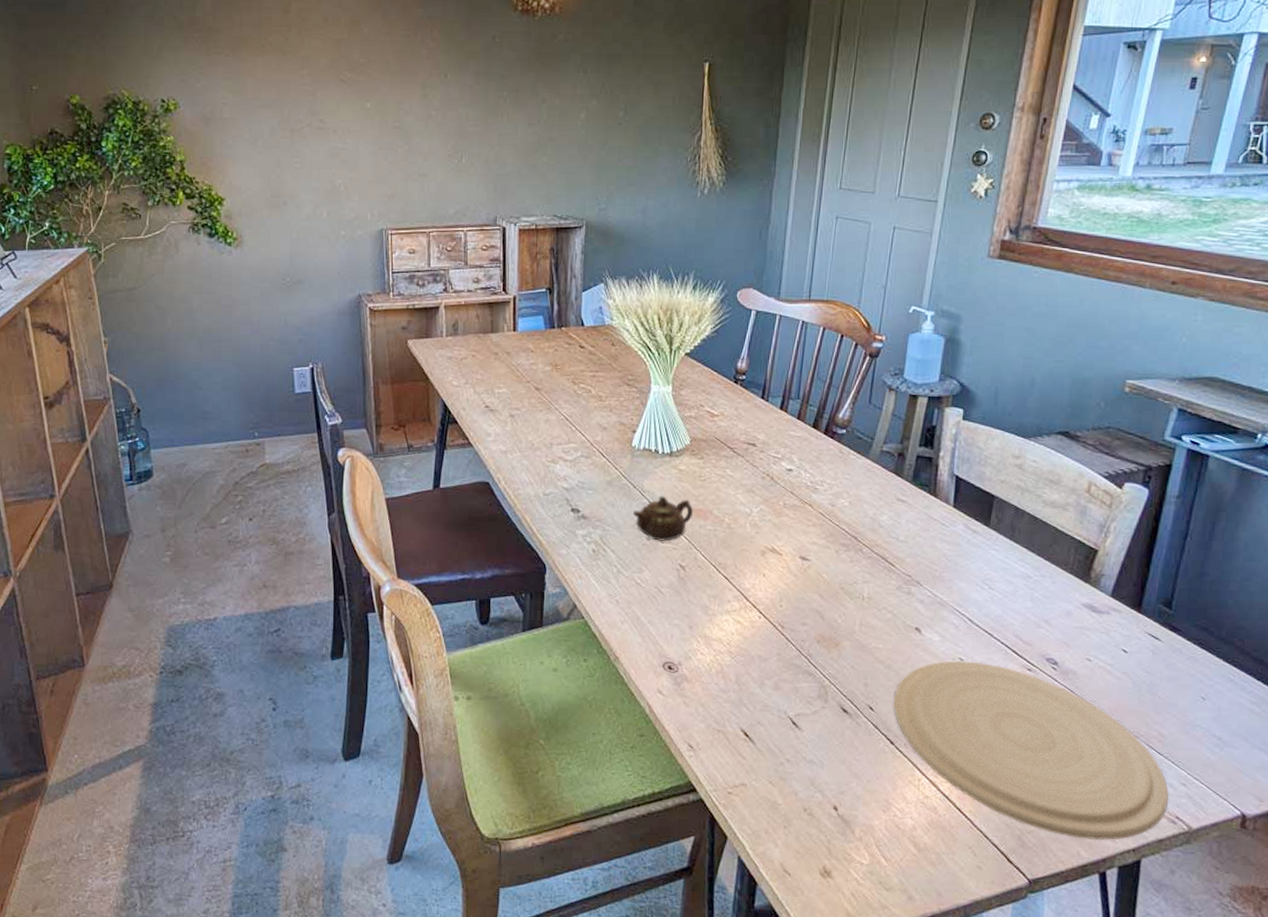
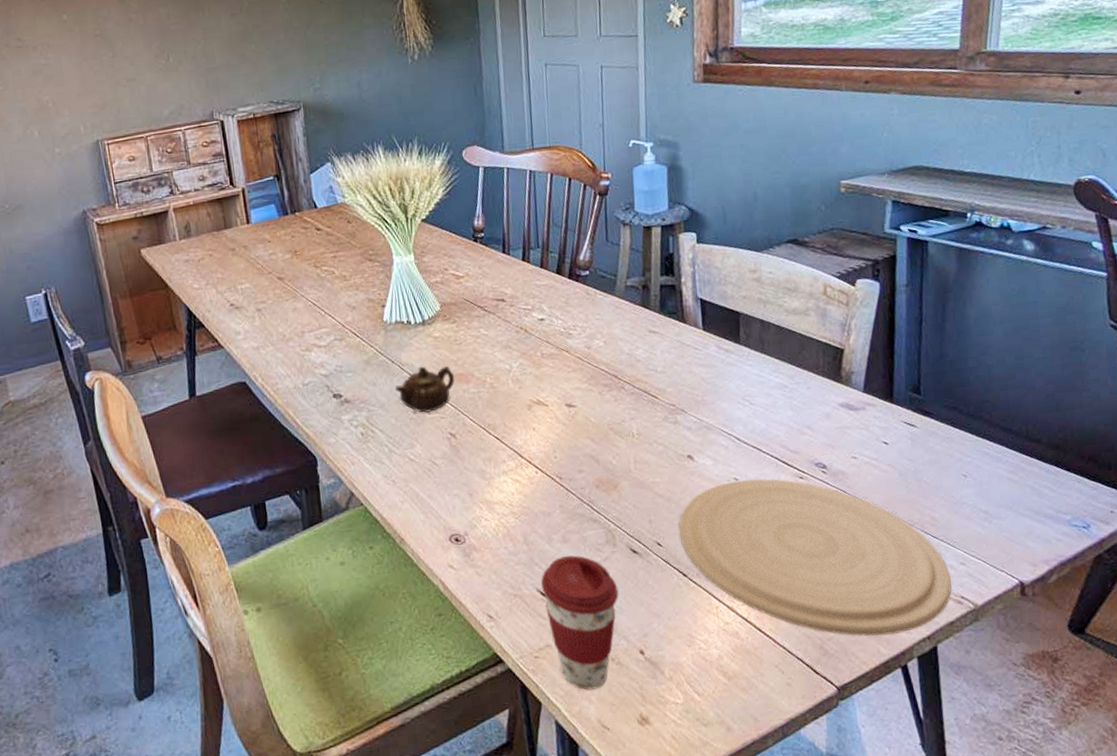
coffee cup: none [745,703,822,834] -> present [540,555,619,690]

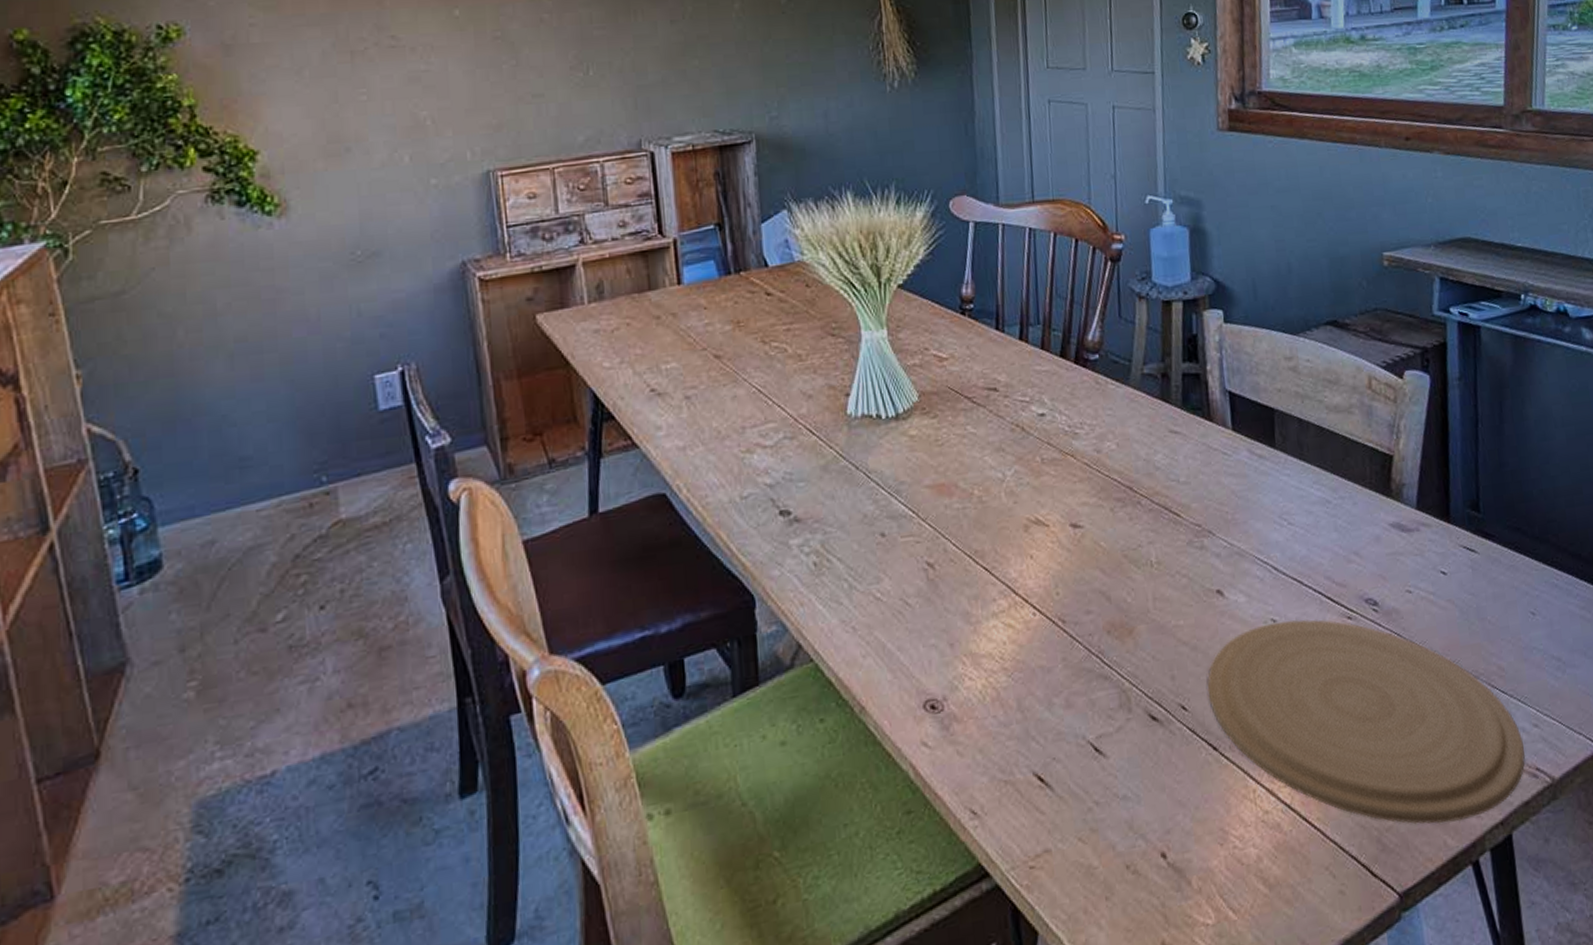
teapot: present [395,365,455,413] -> none [858,473,935,535]
coffee cup: present [540,555,619,690] -> none [1038,724,1135,911]

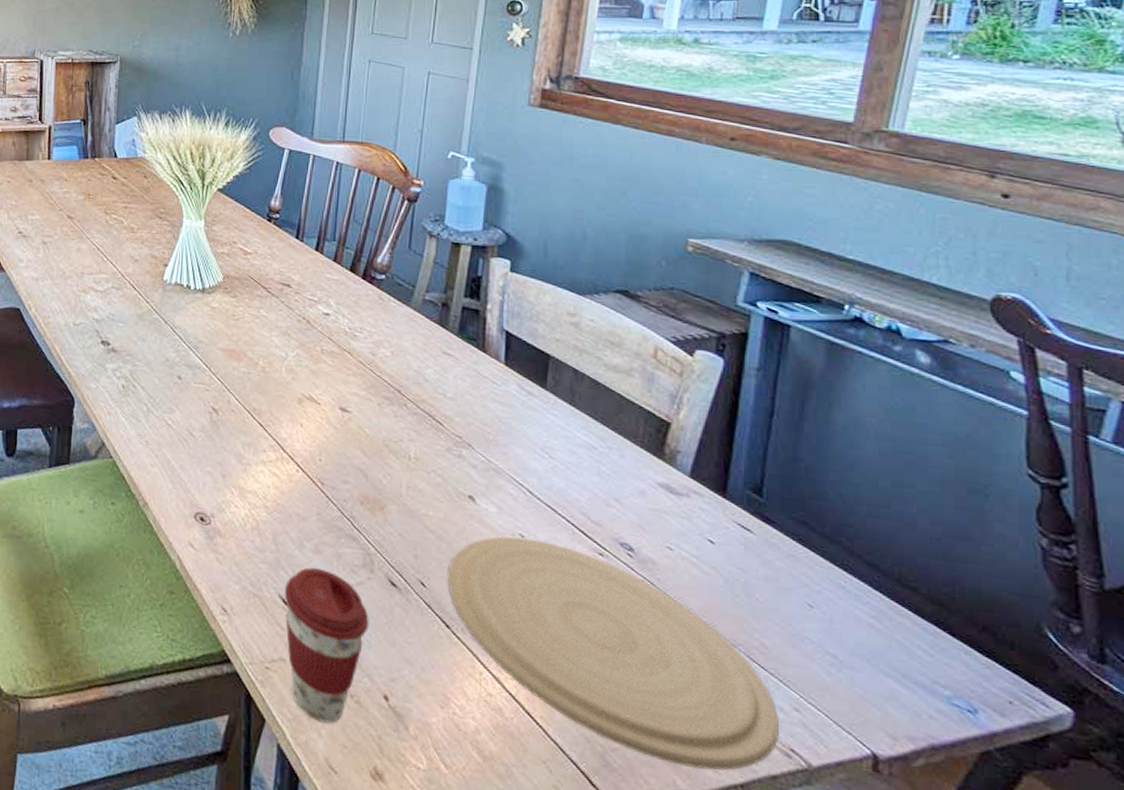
coffee cup: none [1038,724,1135,911] -> present [284,567,369,723]

